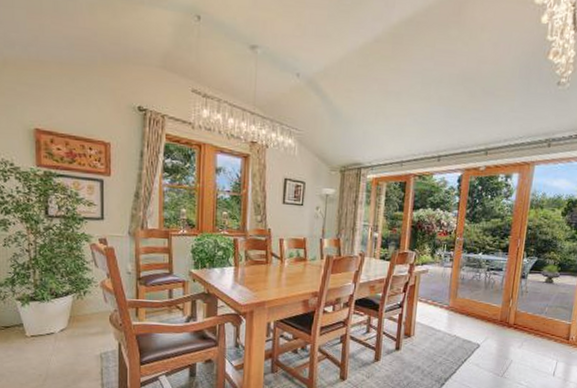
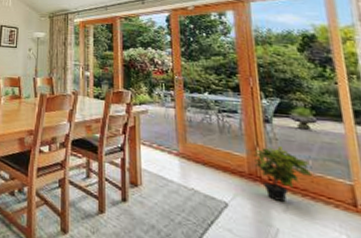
potted plant: none [506,297,546,341] -> present [253,145,311,203]

